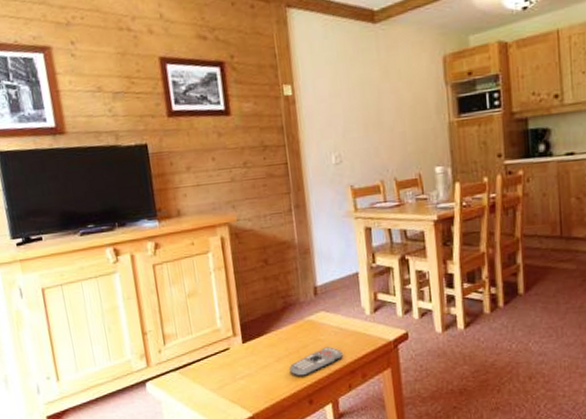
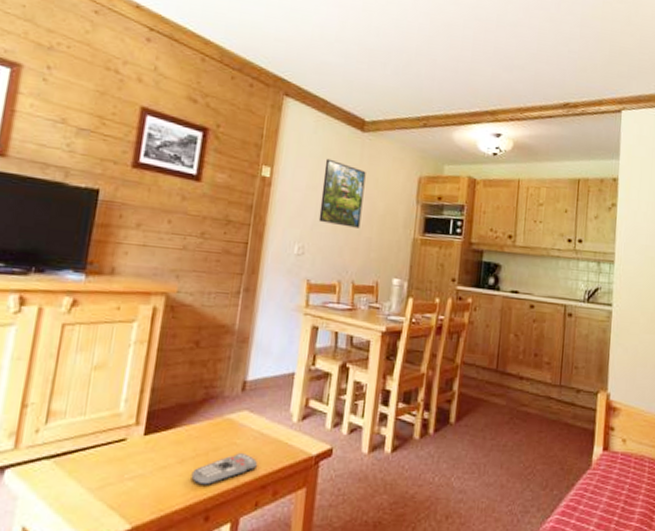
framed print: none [342,61,392,128] -> present [318,158,366,228]

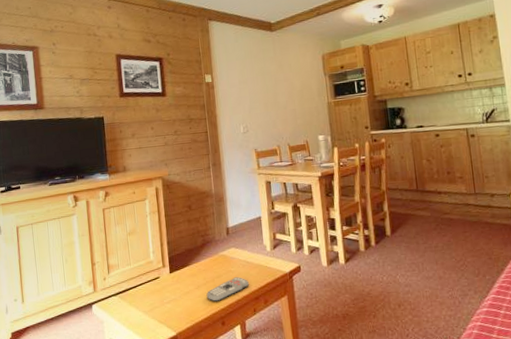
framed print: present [318,158,366,228] -> none [248,58,285,106]

